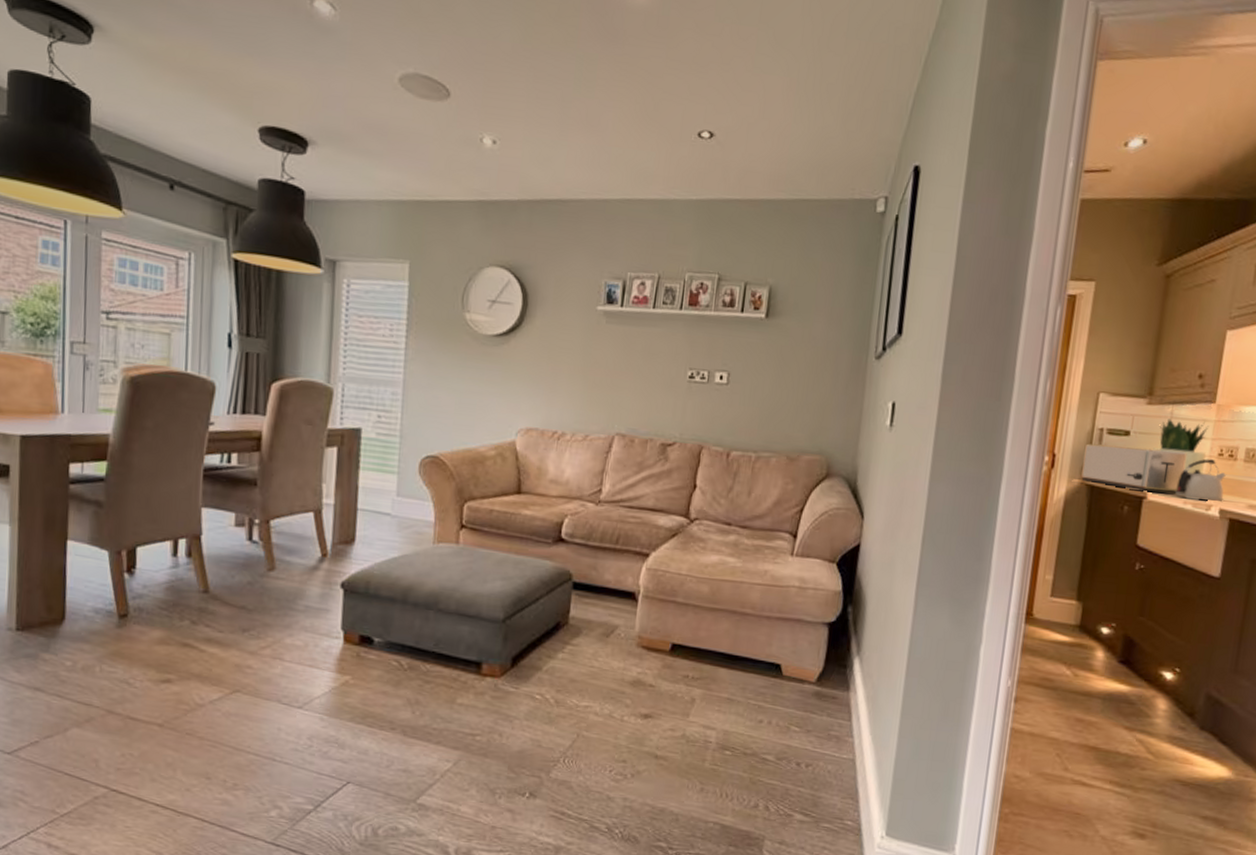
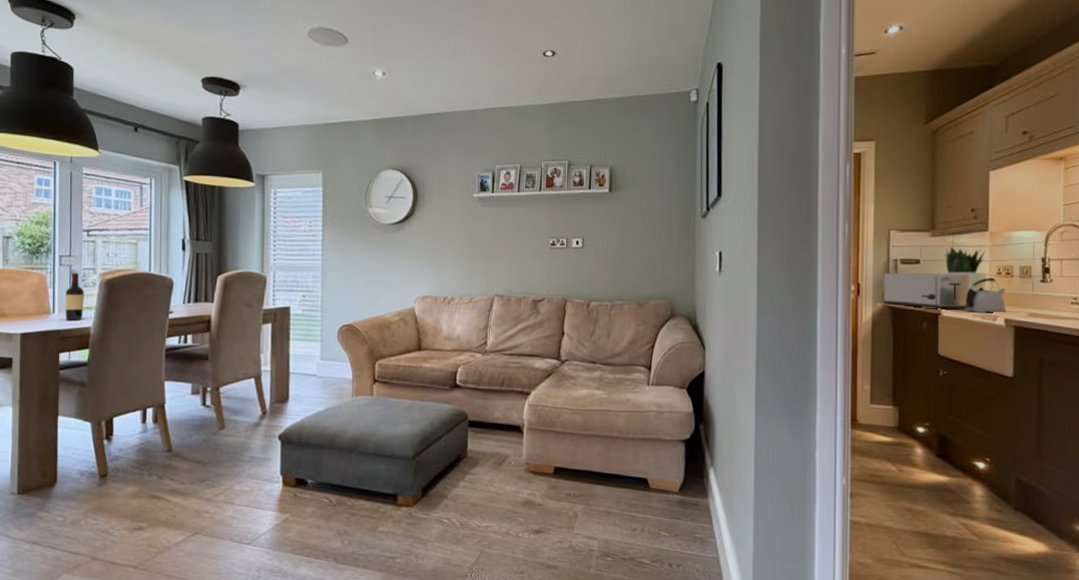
wine bottle: none [77,365,102,426] -> present [65,273,84,322]

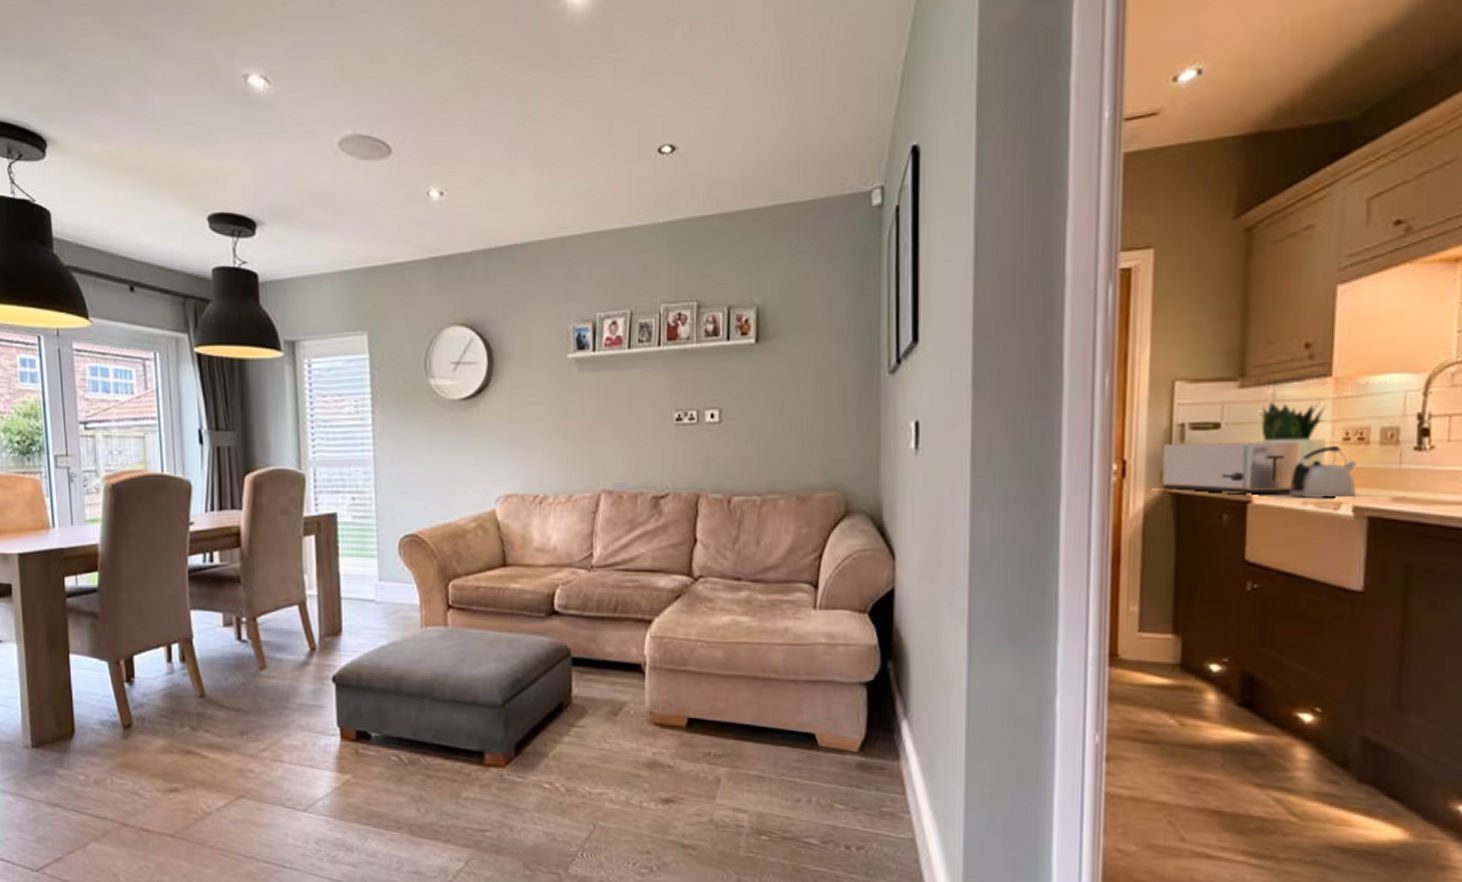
wine bottle: present [65,273,84,322] -> none [65,477,88,538]

